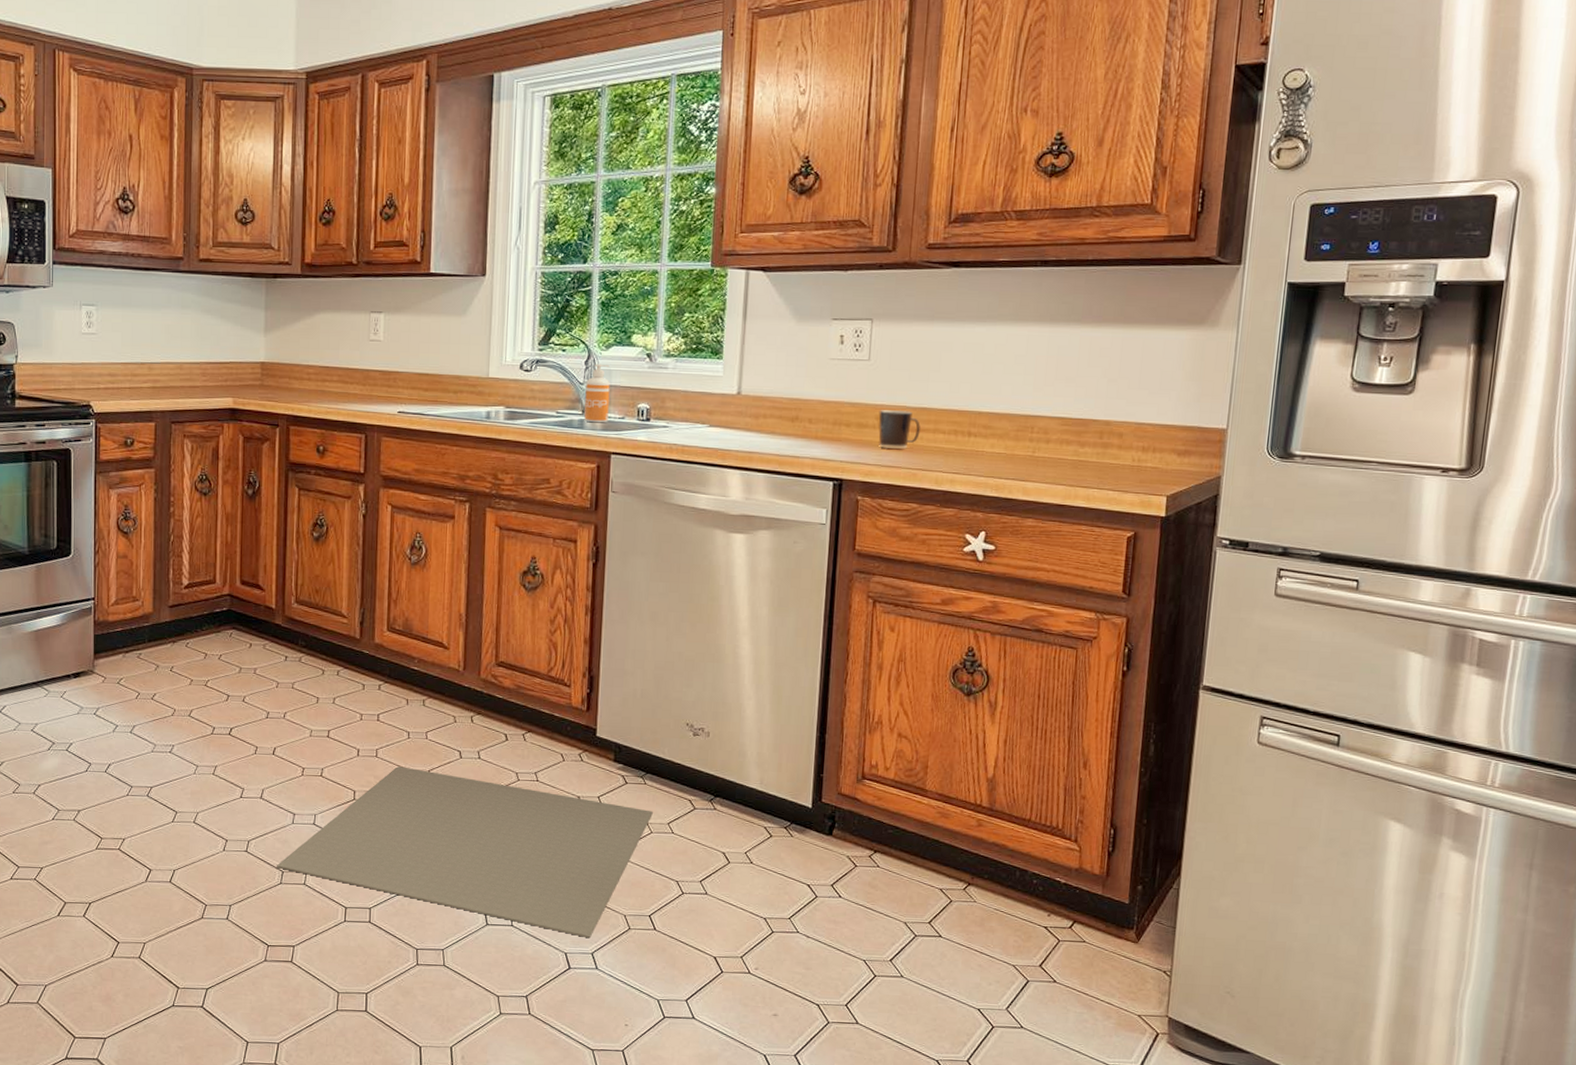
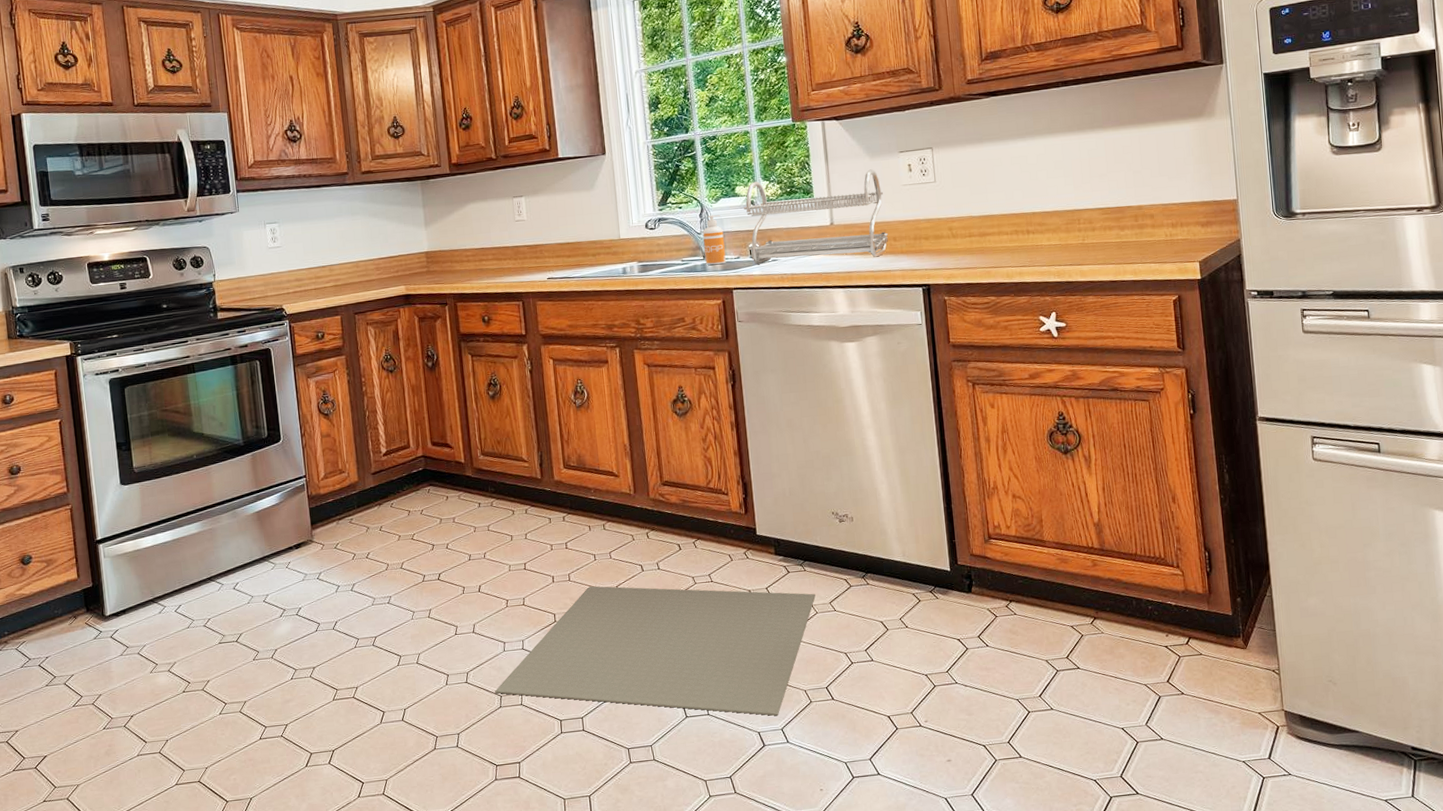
dish rack: none [637,331,806,439] -> present [744,169,889,264]
mug: present [878,409,921,449] -> none [950,219,987,254]

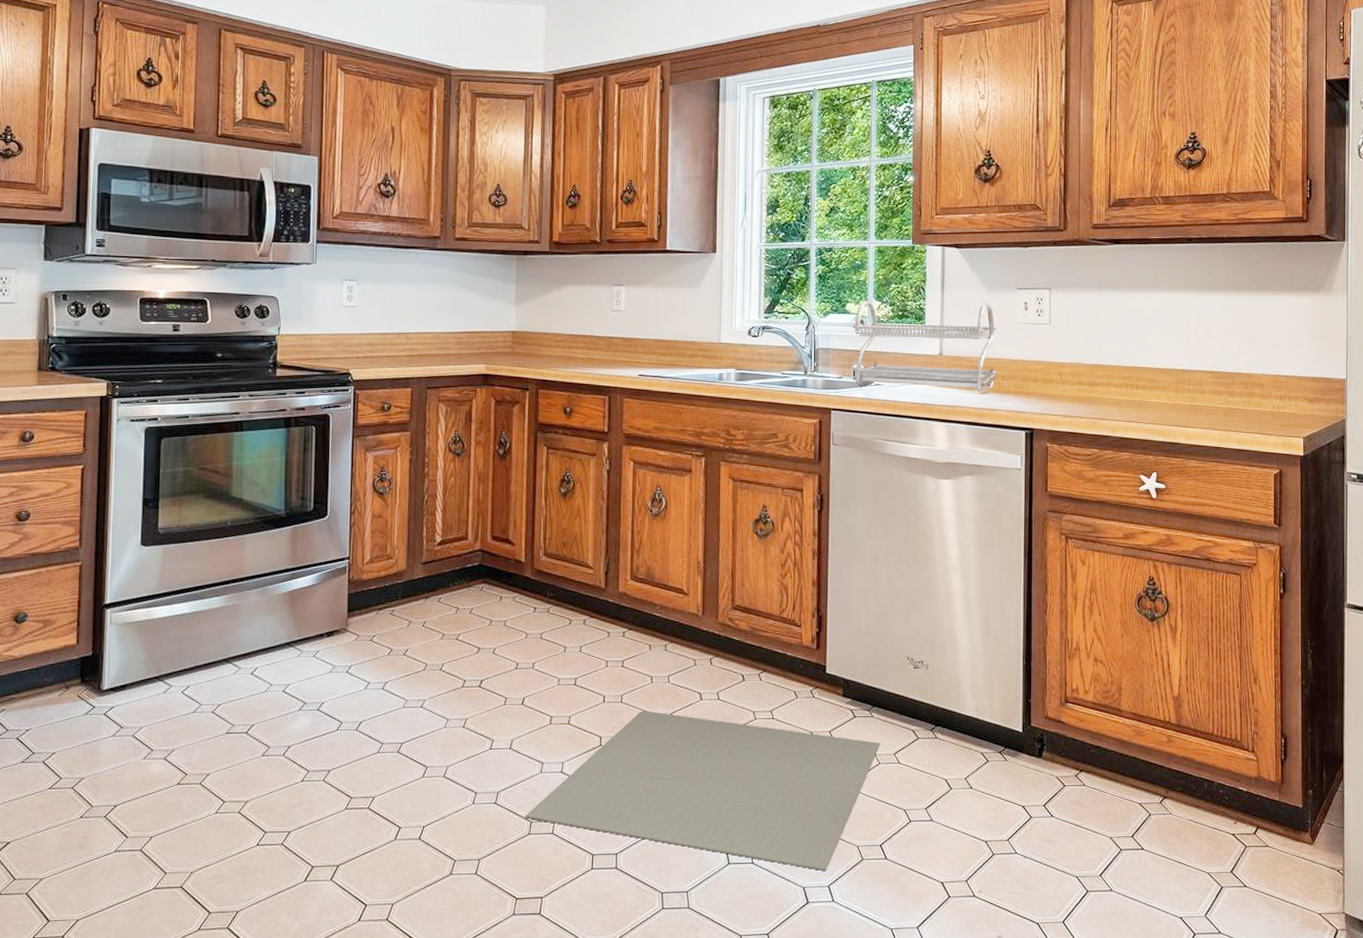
soap dispenser: present [703,214,726,265] -> none [806,329,828,382]

